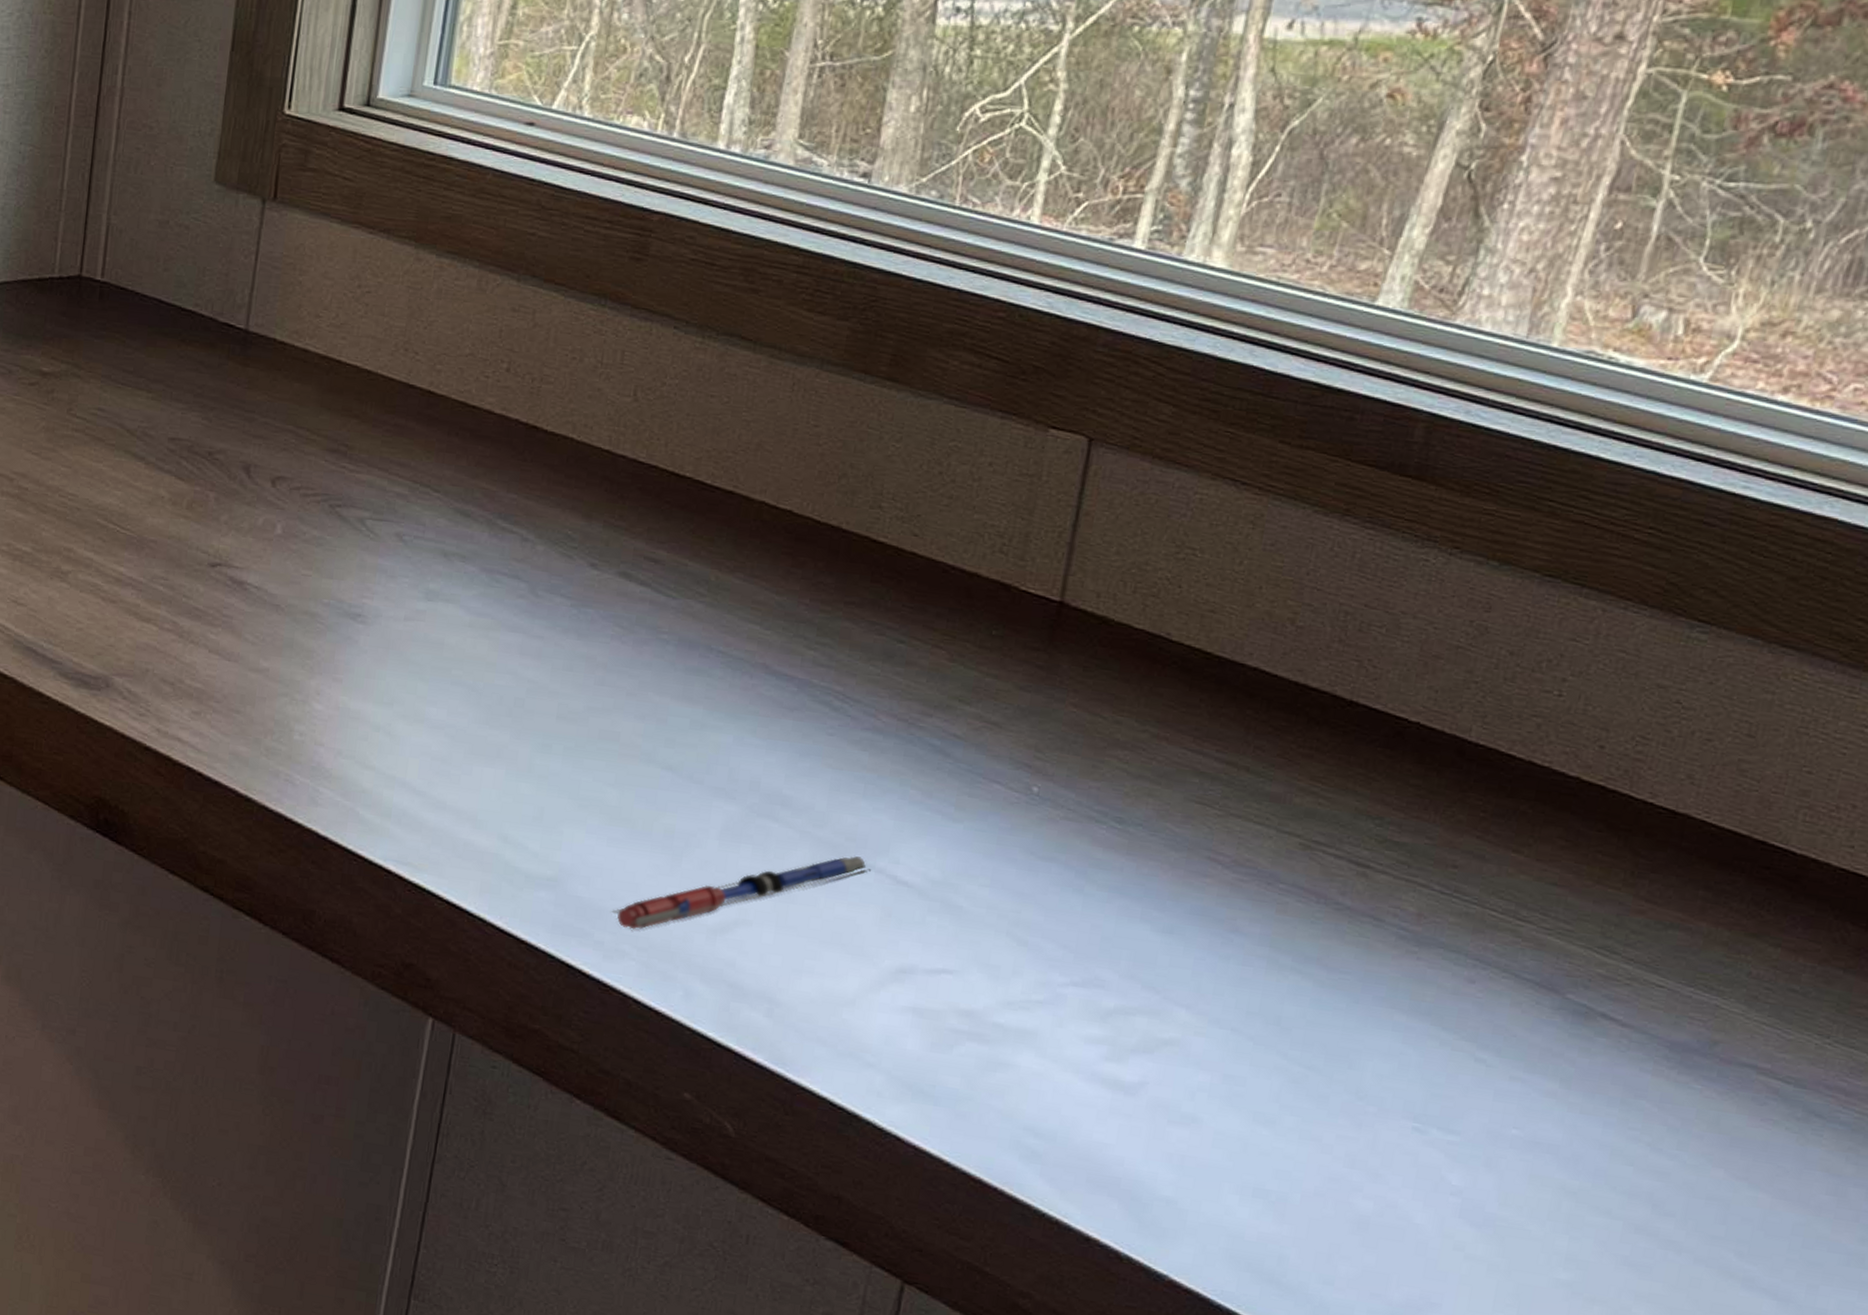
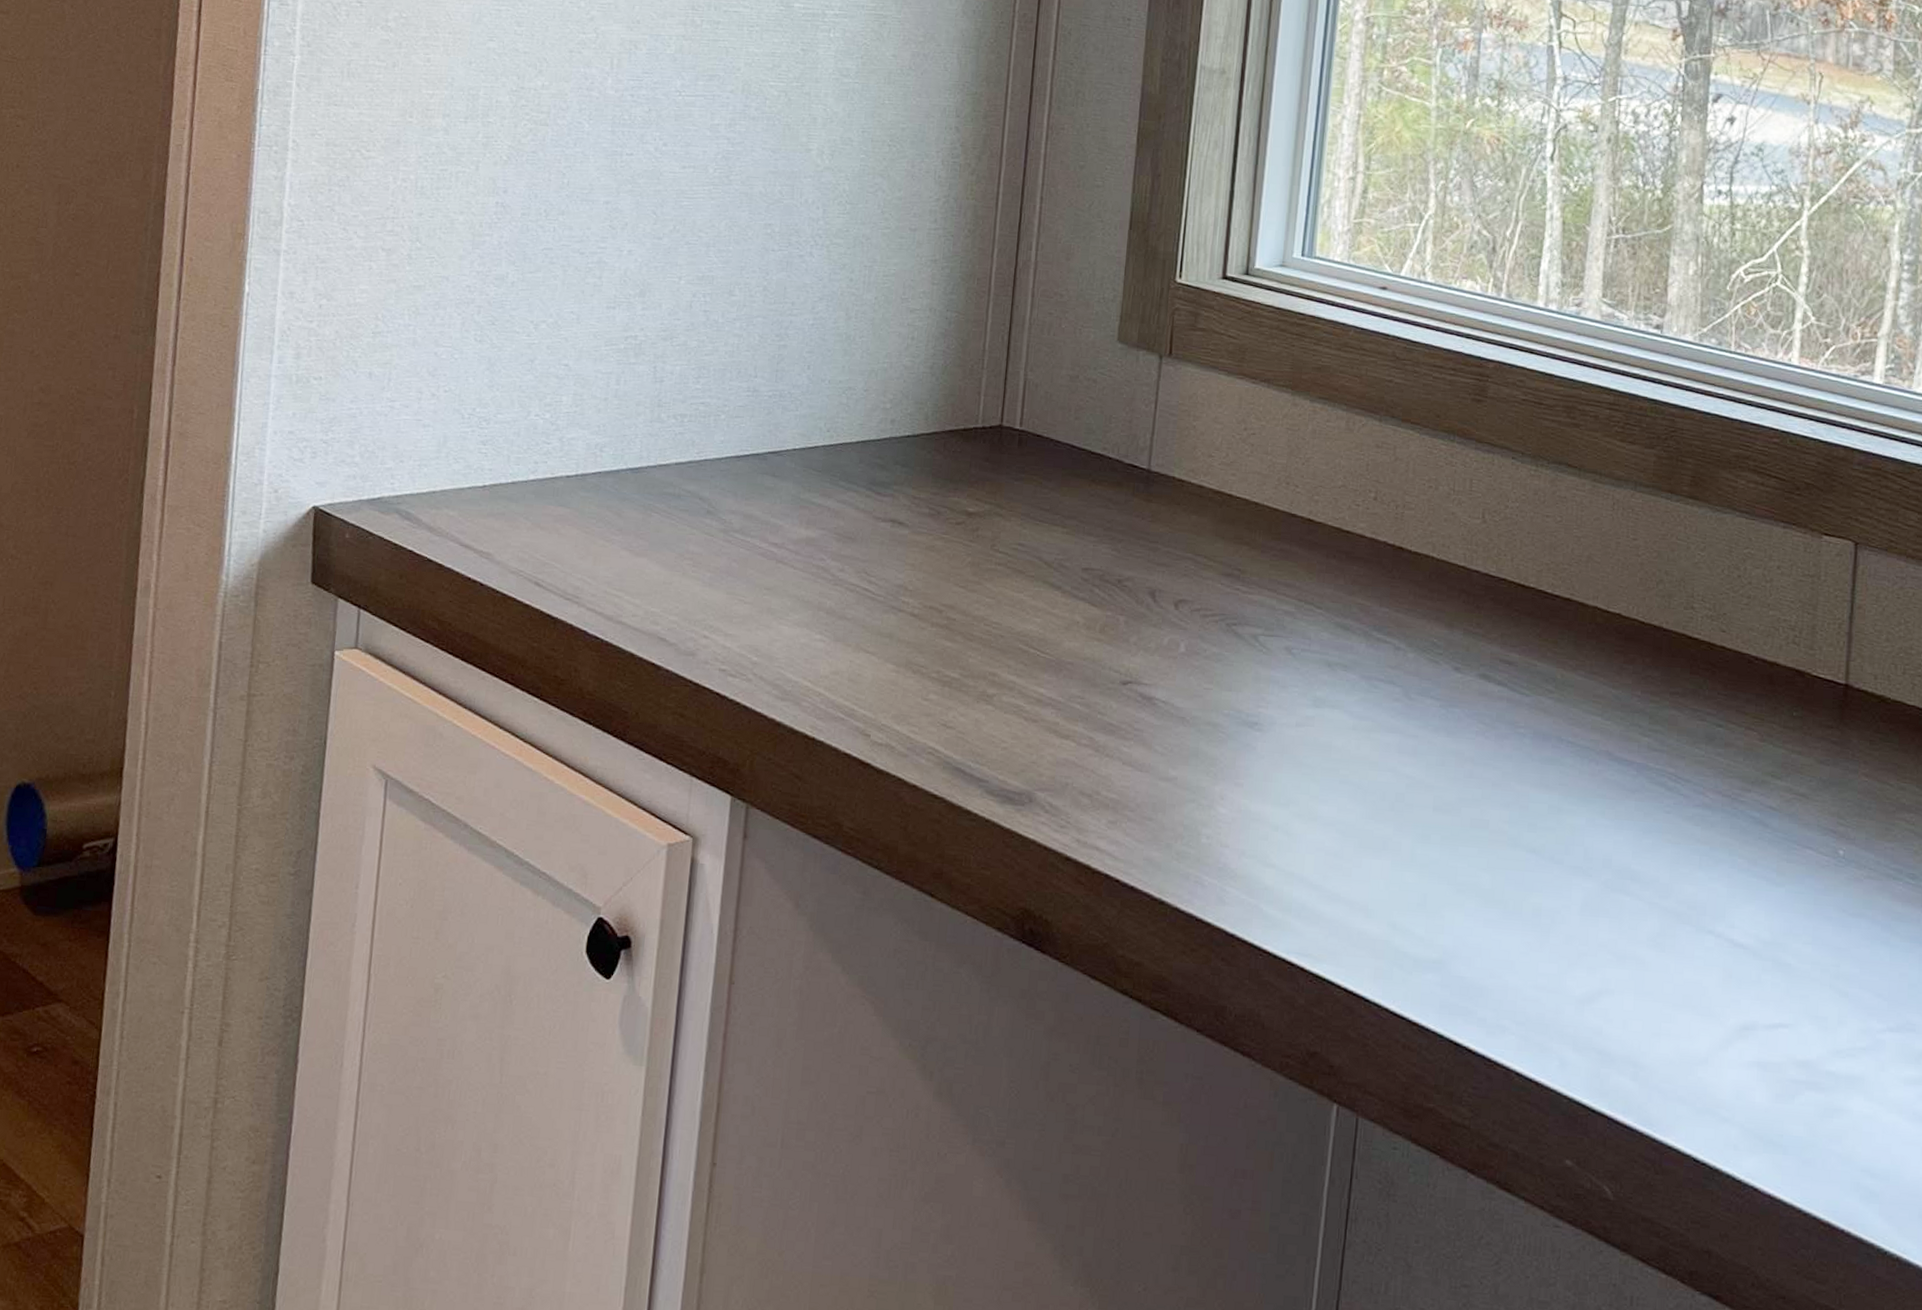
pen: present [611,856,871,930] -> none [1491,923,1711,1005]

